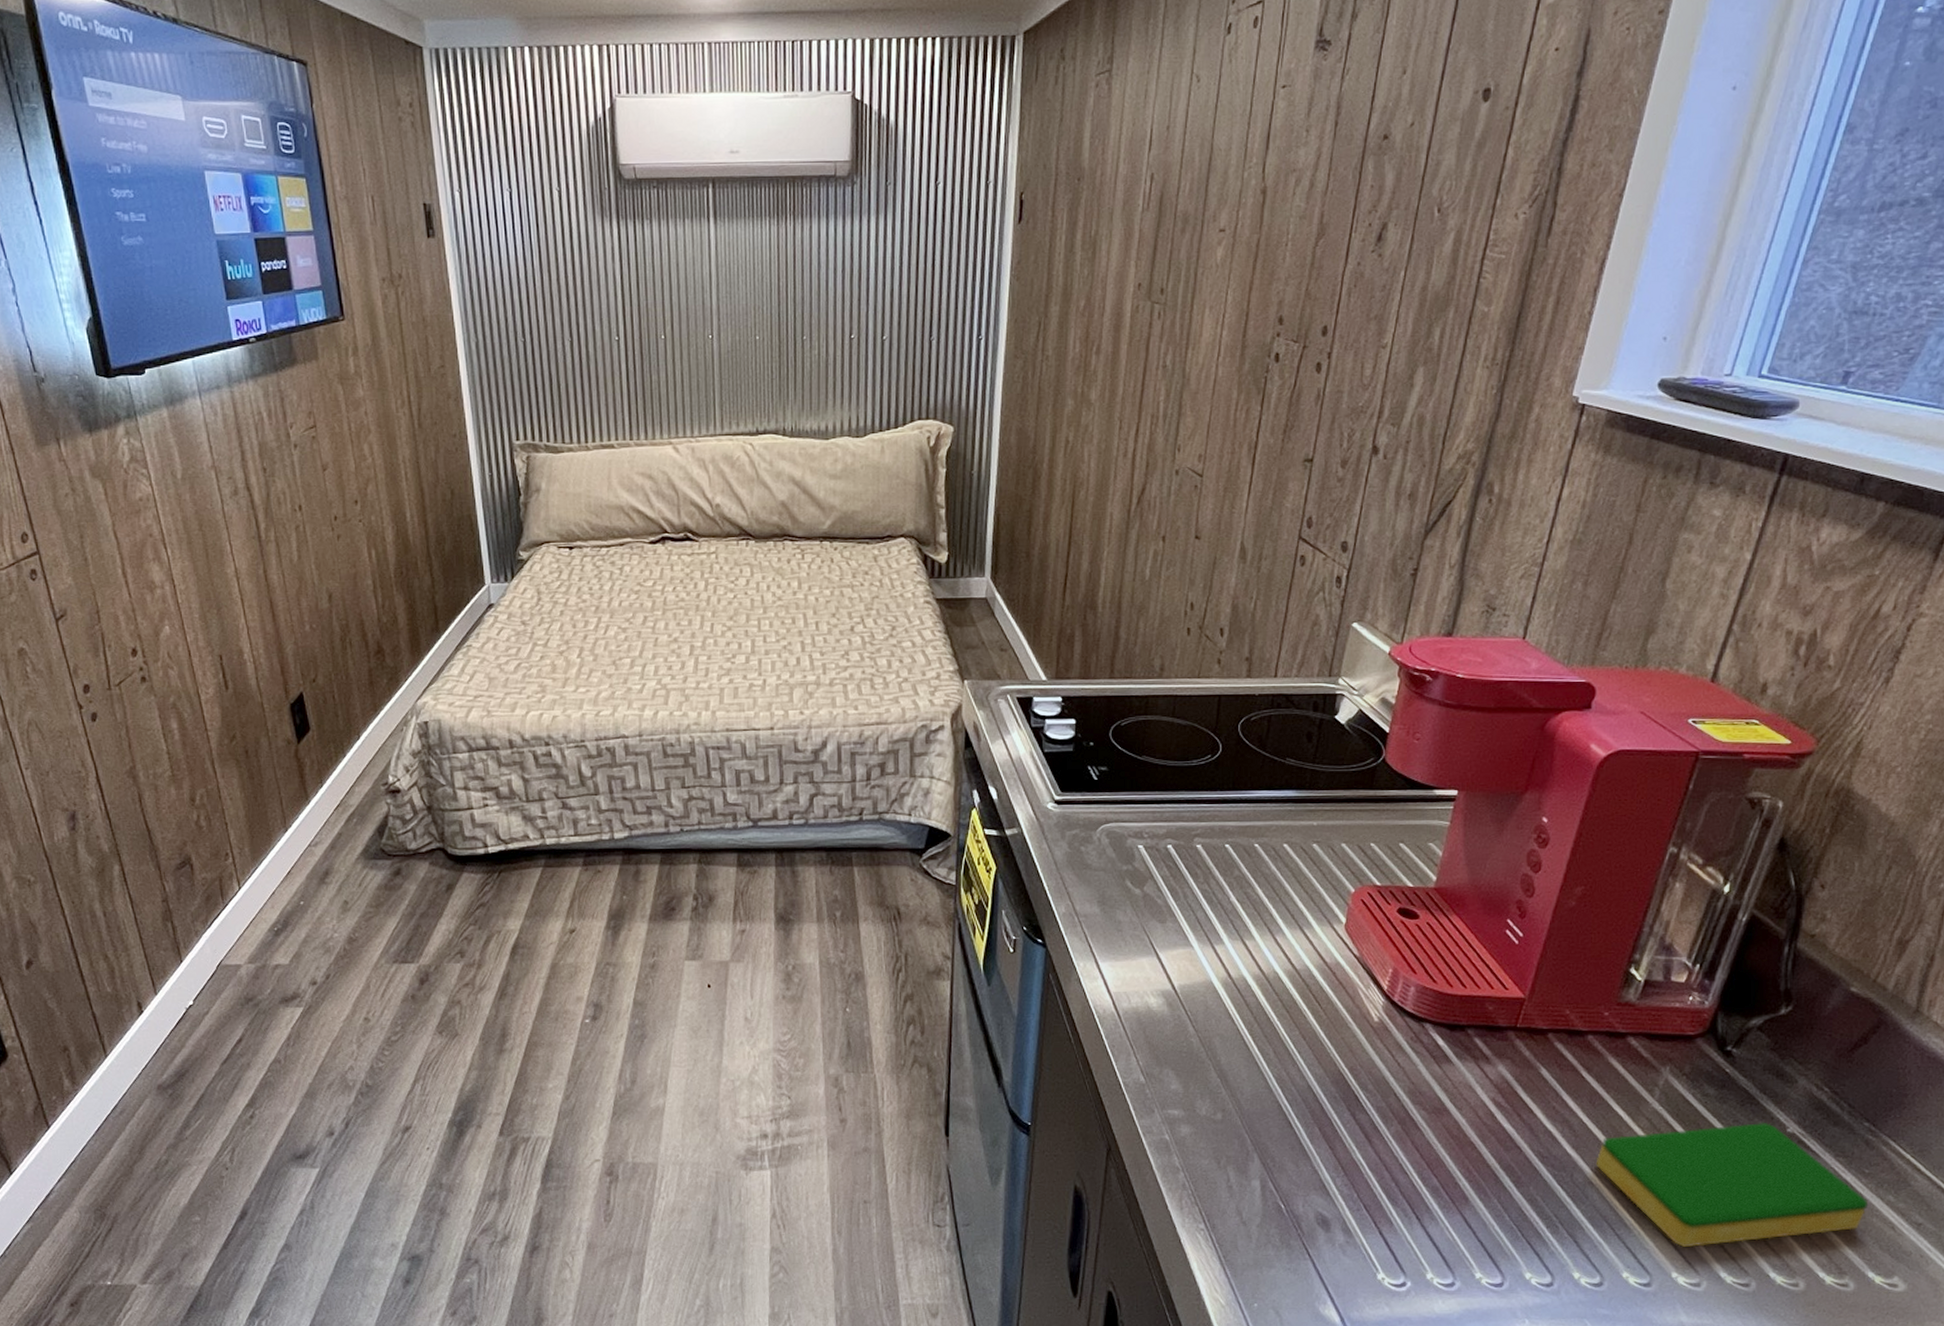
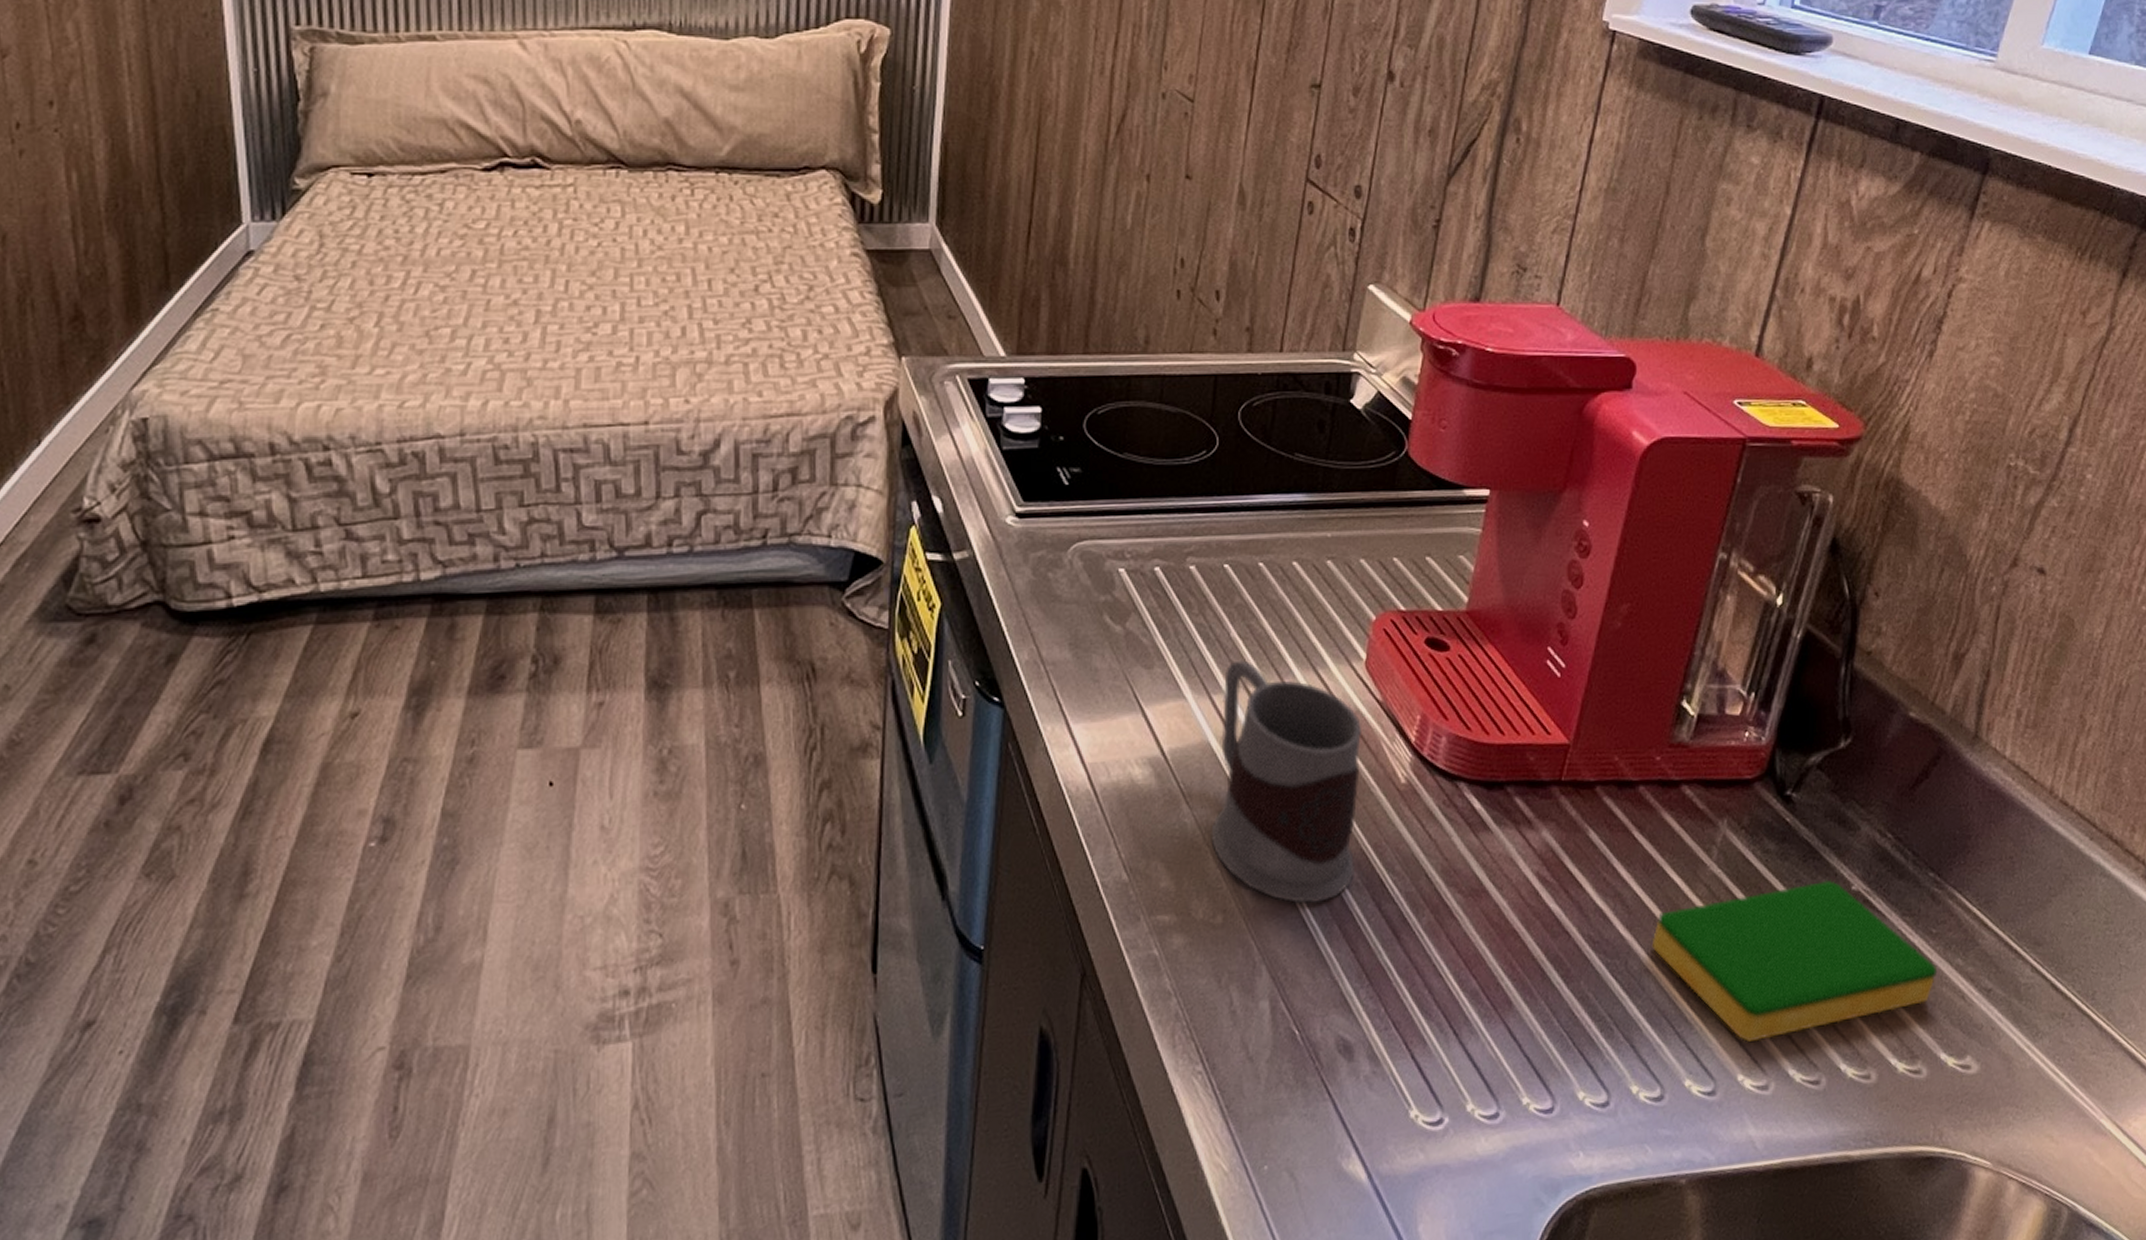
mug: none [1213,919,1340,1109] -> present [1211,660,1361,904]

